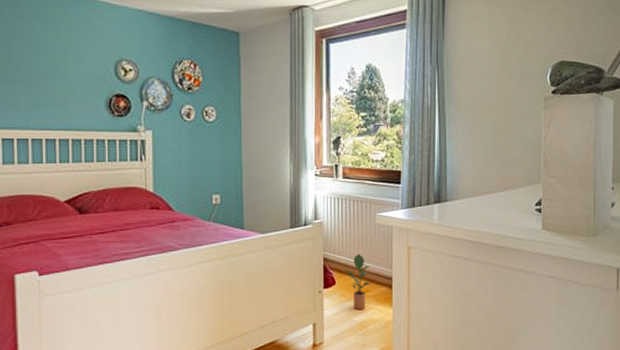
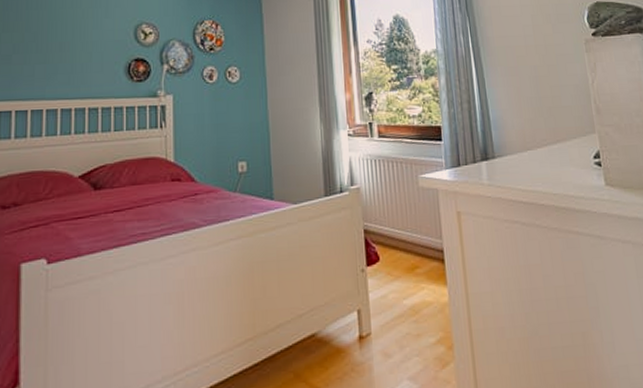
potted plant: present [346,253,371,311] -> none [390,222,421,292]

